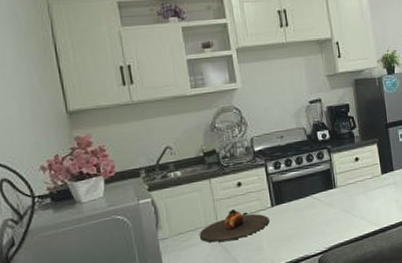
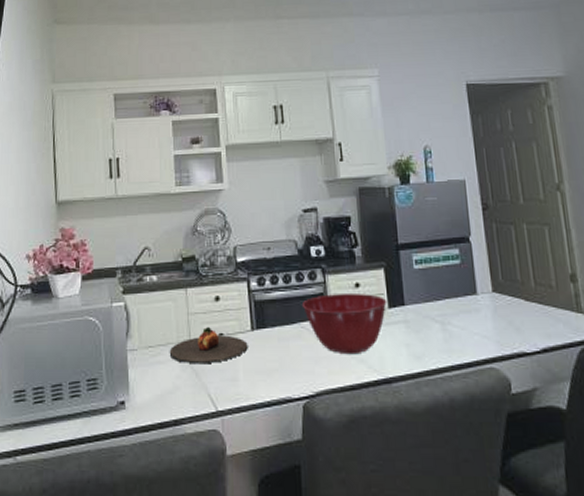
mixing bowl: none [312,165,381,215] -> present [301,294,387,355]

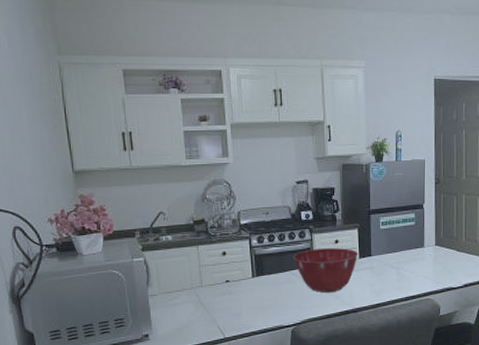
plate: present [169,326,248,363] -> none [184,275,249,304]

